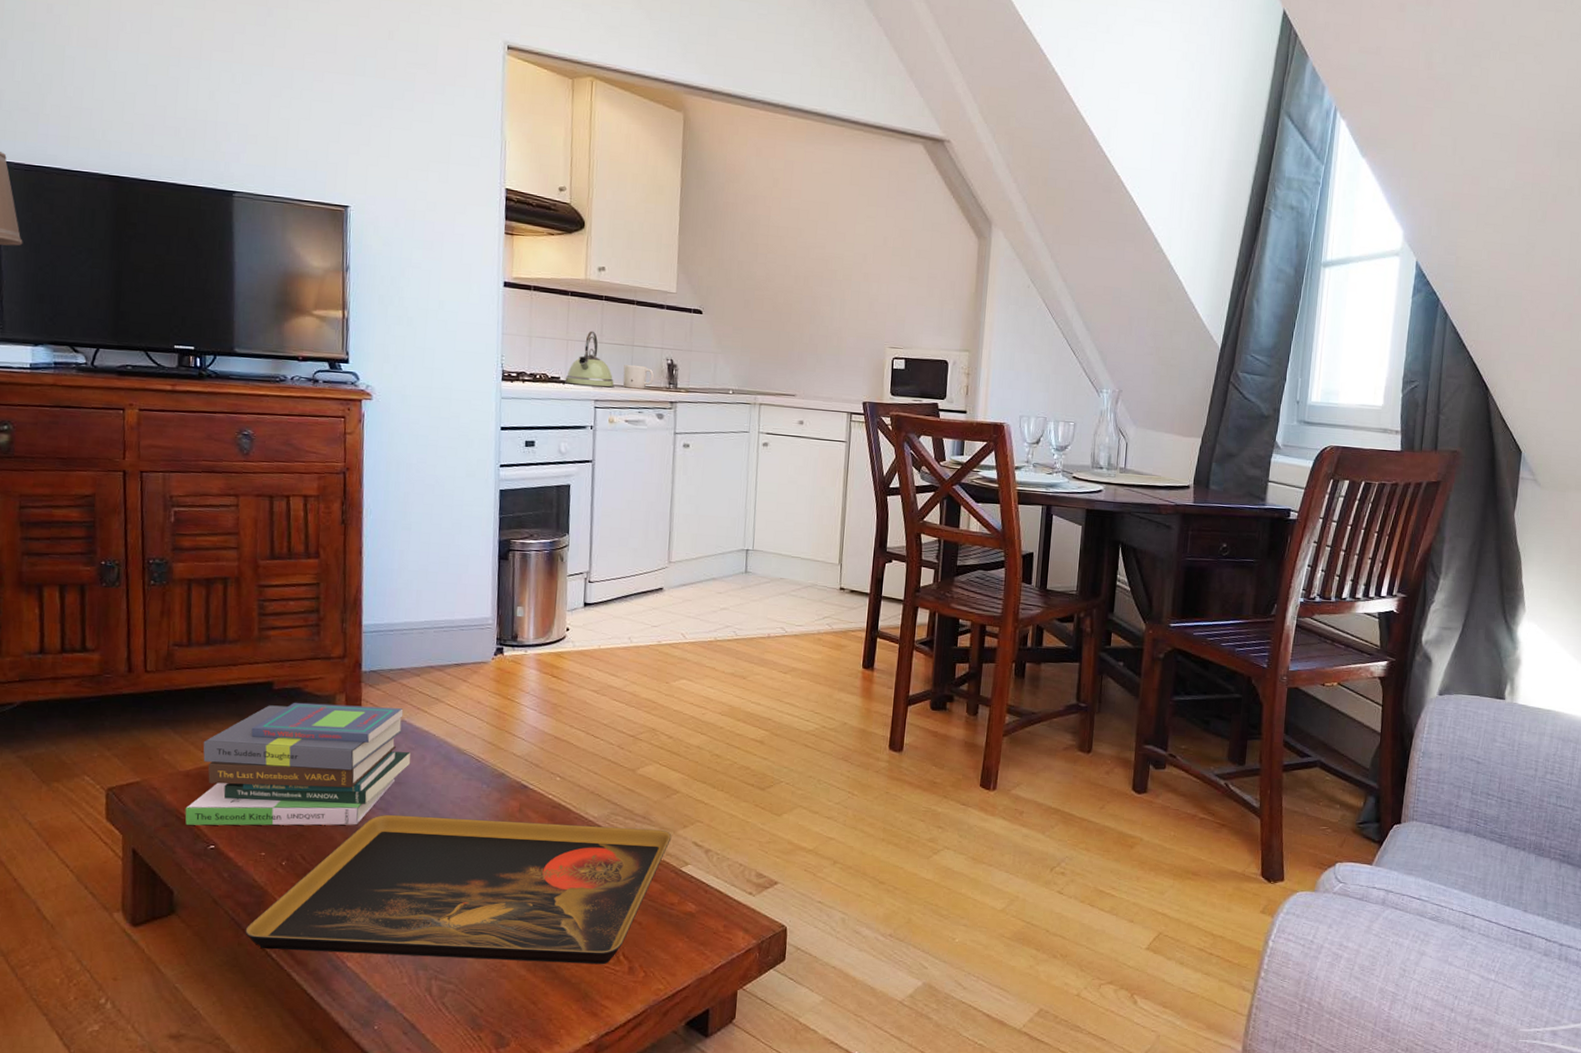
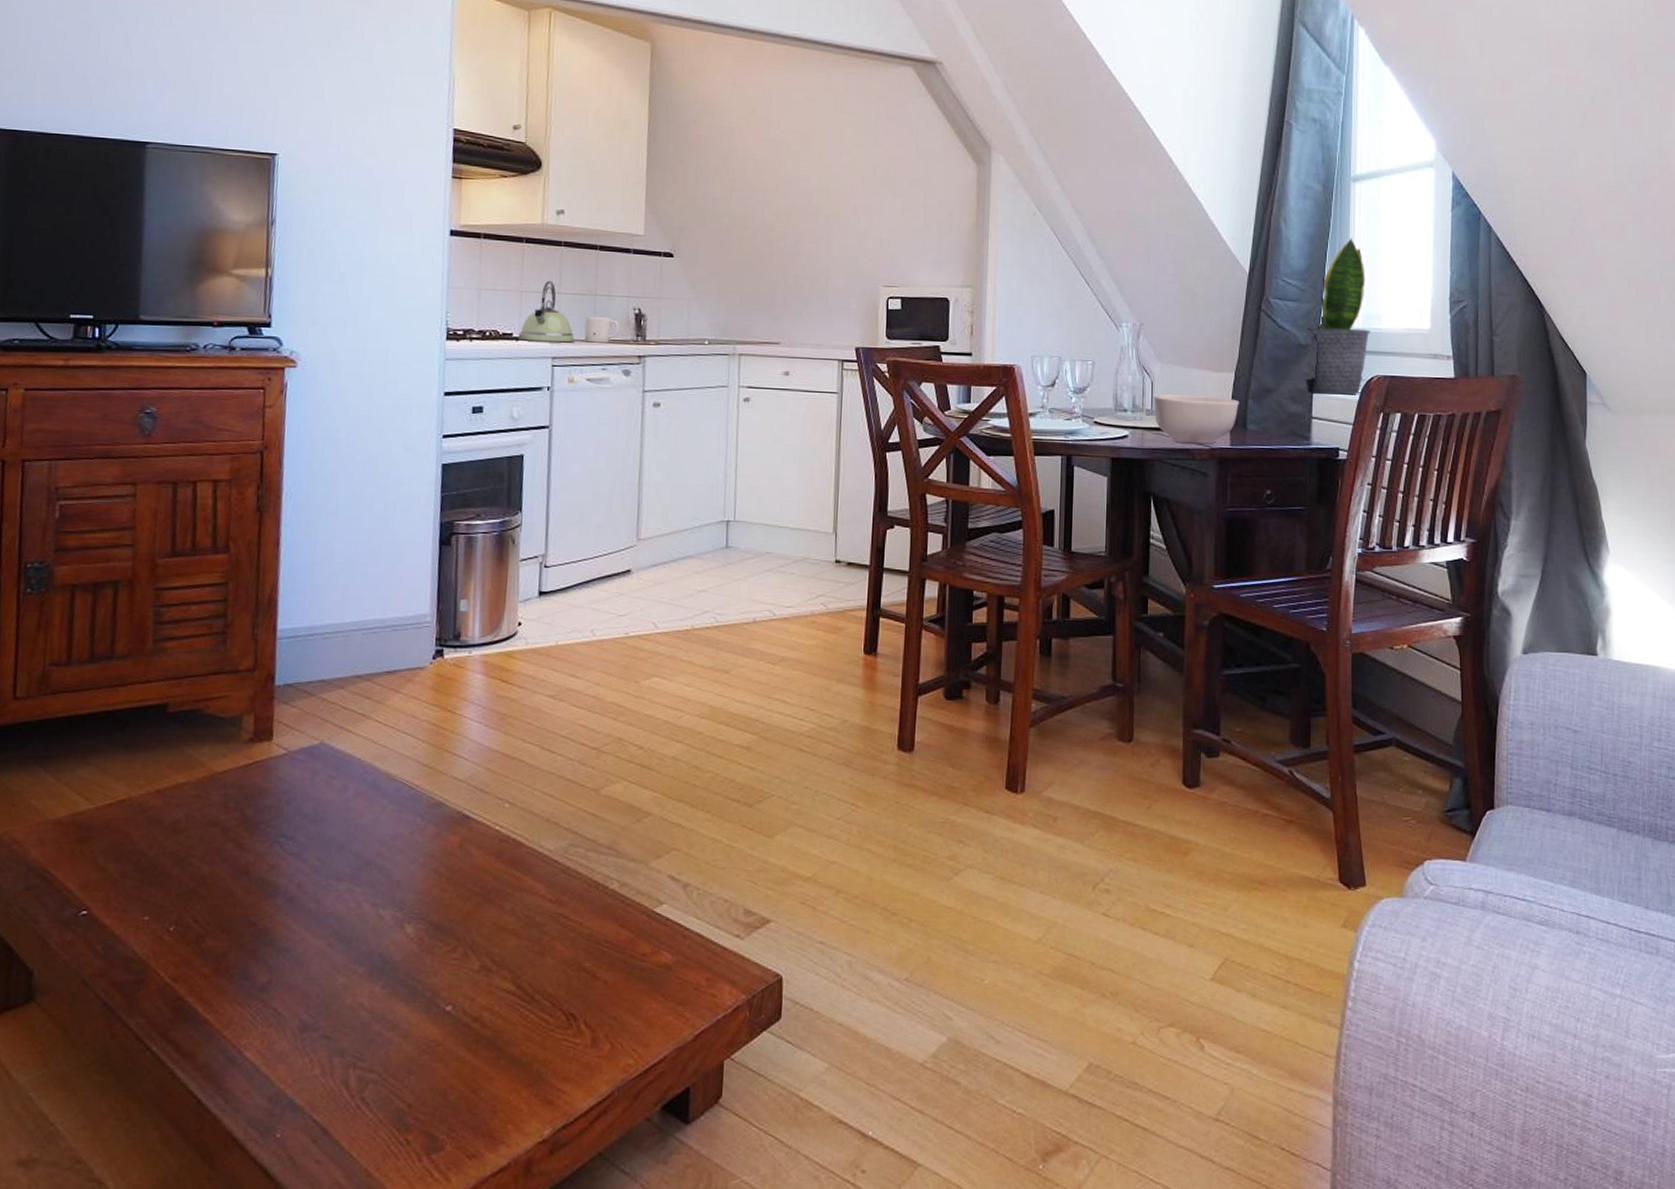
books: present [185,702,411,826] -> none [52,727,331,886]
decorative tray: present [245,814,672,965] -> none [119,860,643,1041]
bowl: none [1126,455,1204,502] -> present [1152,394,1239,446]
potted plant: none [1265,319,1328,463] -> present [1305,238,1370,395]

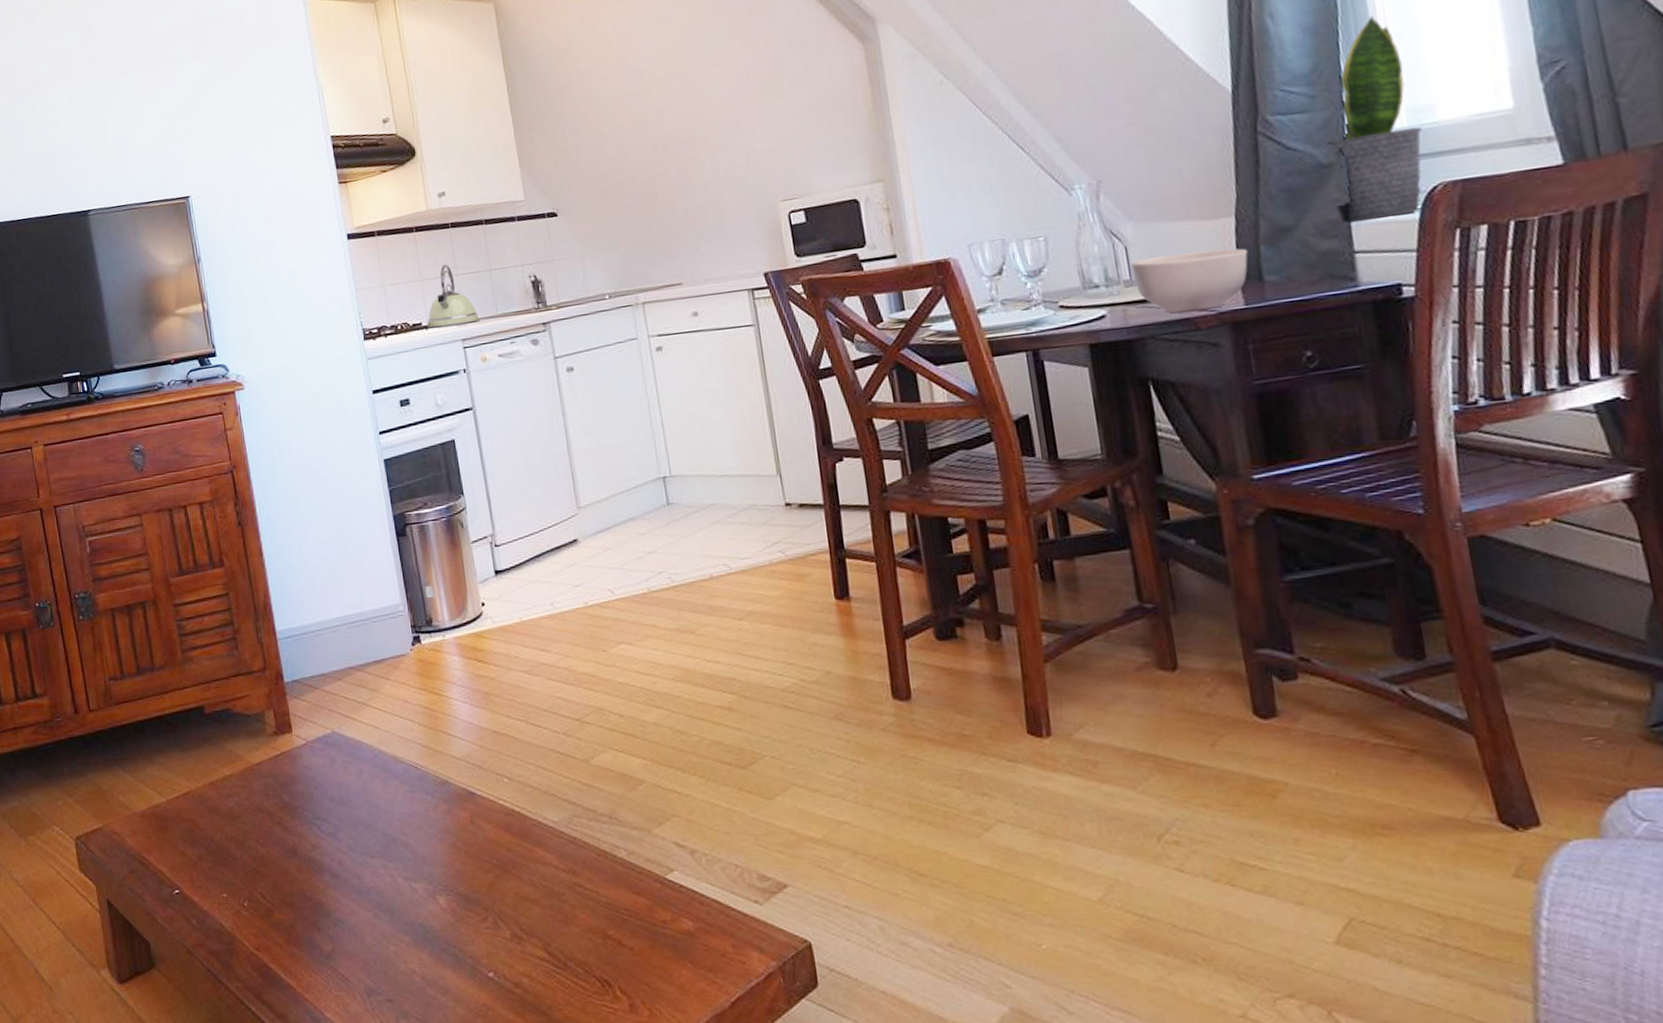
mug: present [584,316,619,343] -> none [485,289,520,319]

